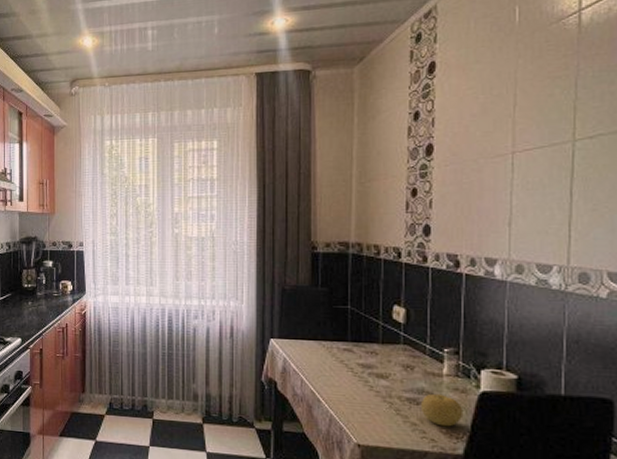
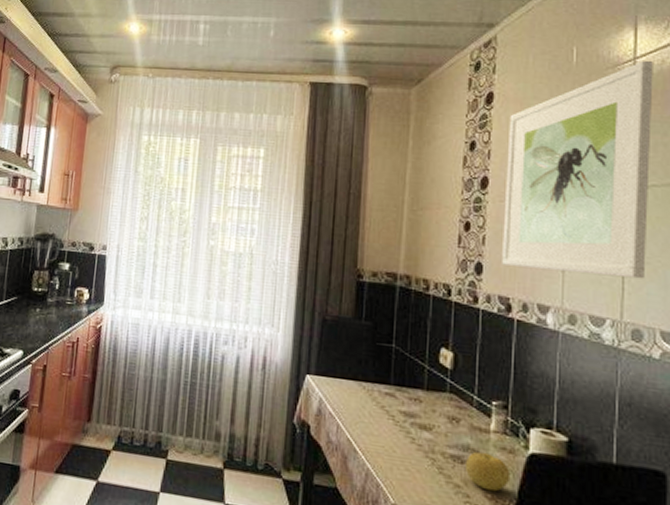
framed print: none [449,11,600,226] -> present [502,61,653,279]

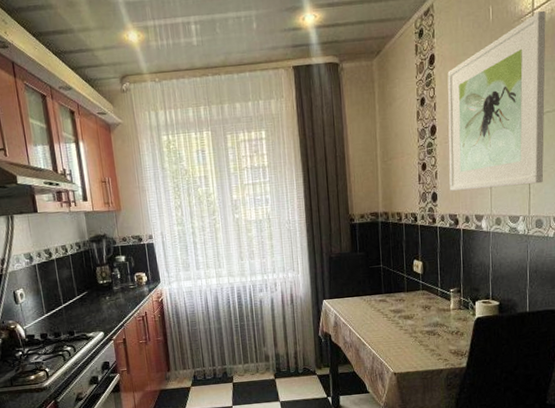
fruit: present [466,451,511,492] -> none [437,324,465,349]

